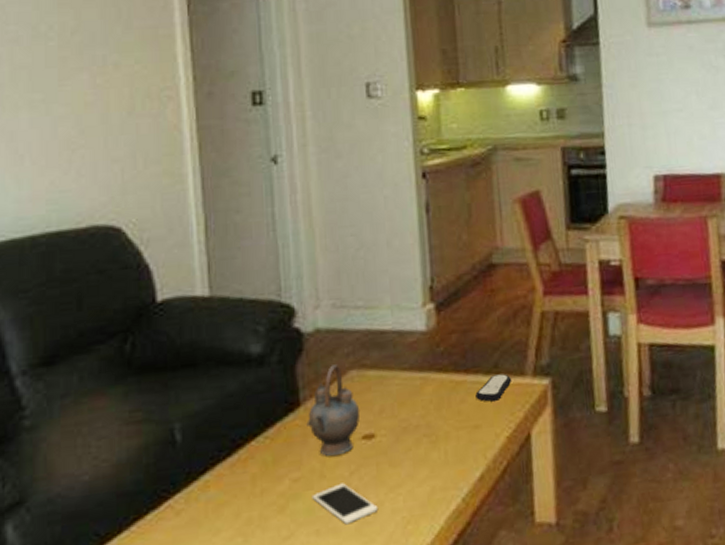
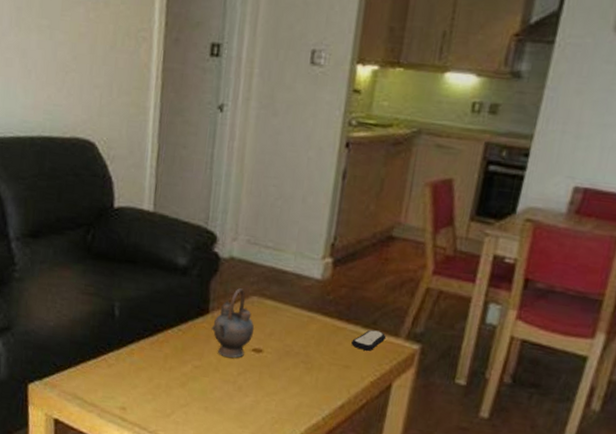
cell phone: present [311,483,379,525] -> none [206,379,255,410]

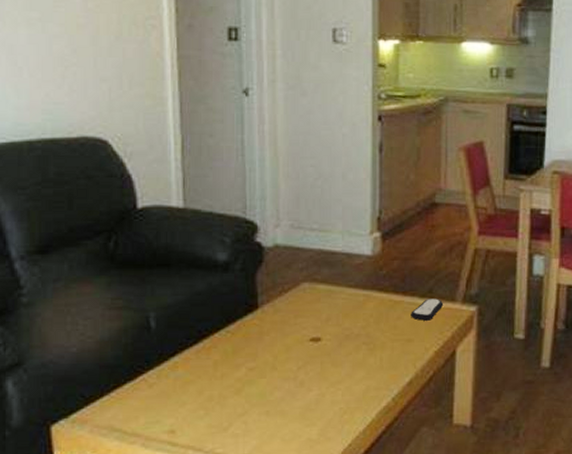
teapot: present [211,288,255,358] -> none [263,277,310,353]

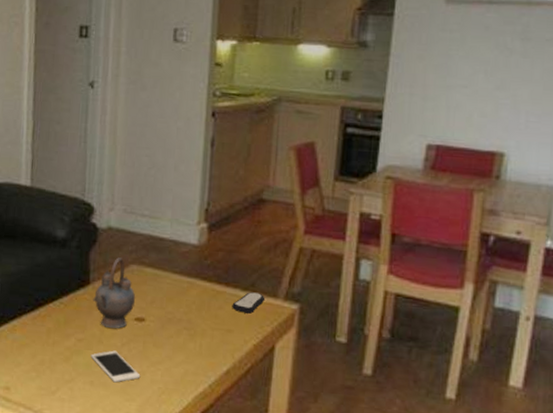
teapot: none [263,277,310,353] -> present [93,257,136,329]
cell phone: none [264,375,320,409] -> present [90,350,141,383]

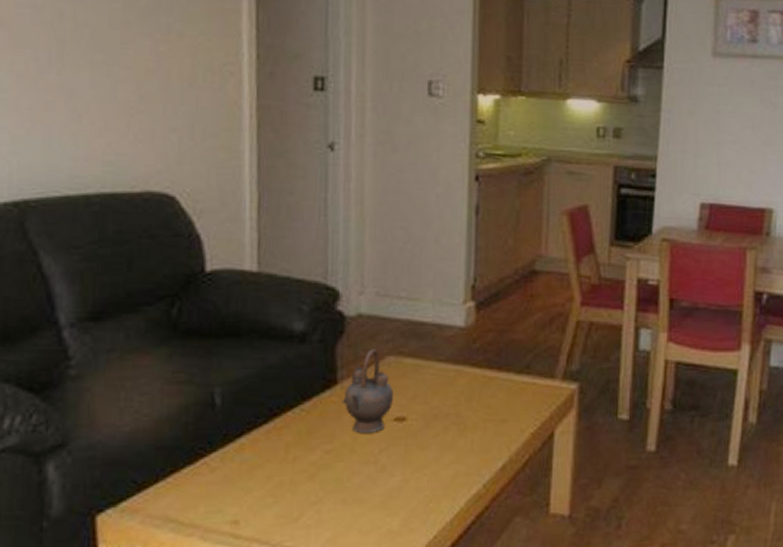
cell phone: present [90,350,141,383] -> none [341,459,404,497]
remote control: present [232,292,266,314] -> none [506,375,542,399]

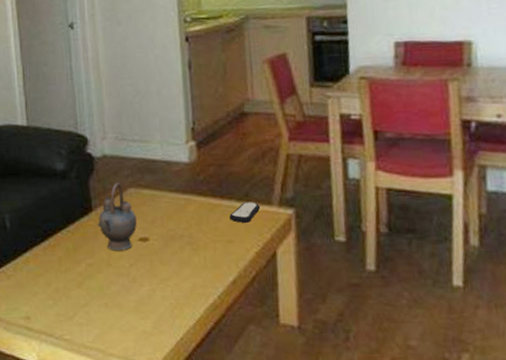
remote control: none [506,375,542,399] -> present [229,202,261,223]

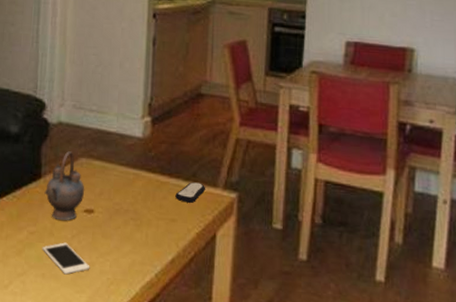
cell phone: none [101,271,152,303] -> present [42,242,90,275]

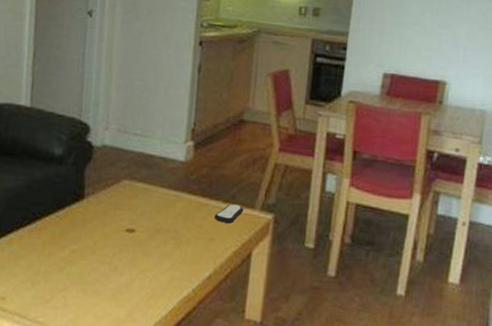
cell phone: present [42,242,90,275] -> none [83,260,130,290]
teapot: present [44,151,85,221] -> none [87,173,127,240]

